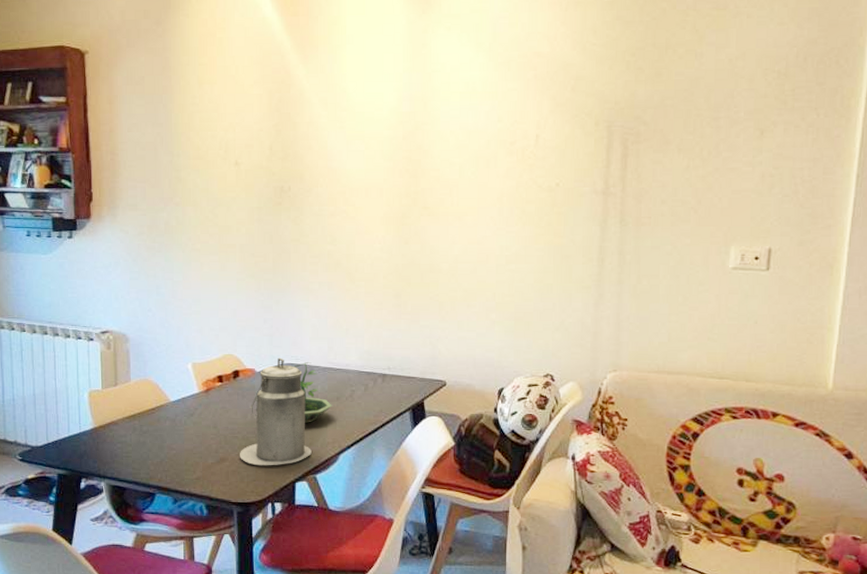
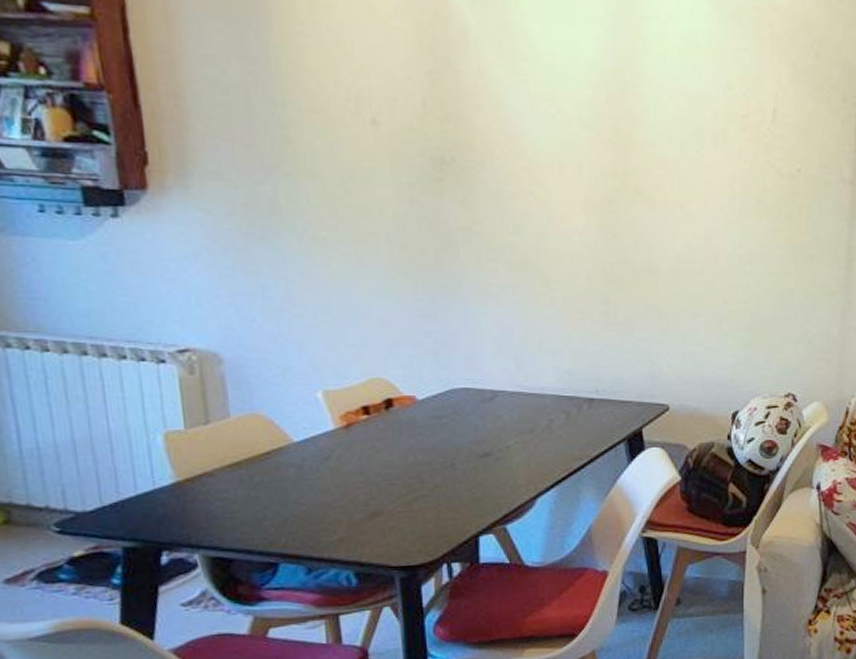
canister: present [240,357,312,466] -> none [400,381,499,519]
terrarium: present [294,362,332,423] -> none [471,386,524,462]

